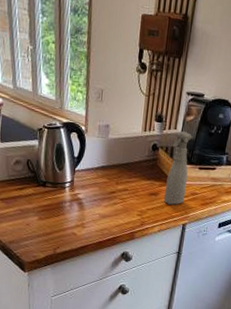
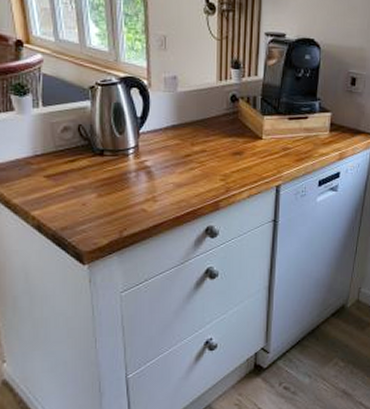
spray bottle: present [163,131,192,205] -> none [250,77,277,164]

